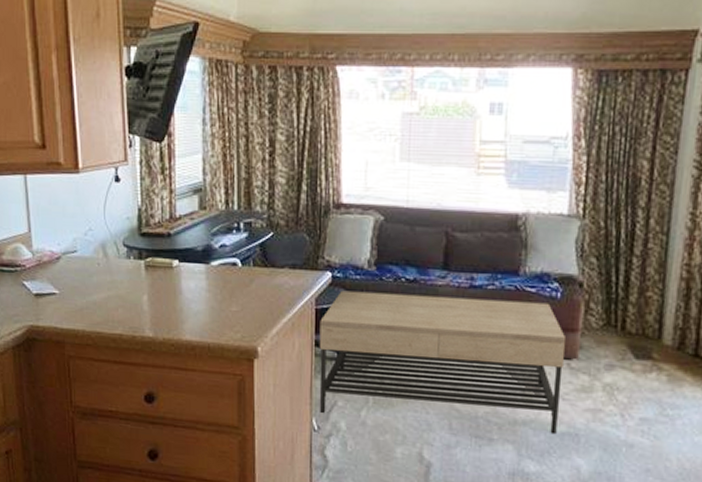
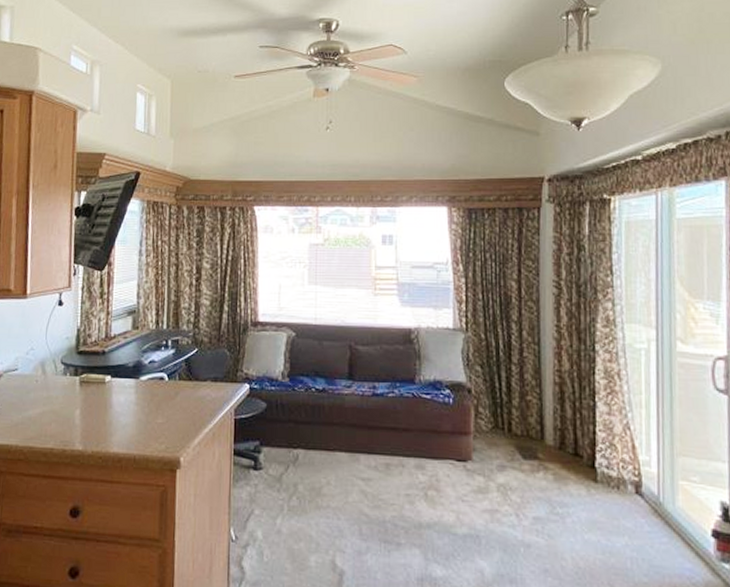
coffee table: present [319,290,567,435] -> none [237,401,461,537]

